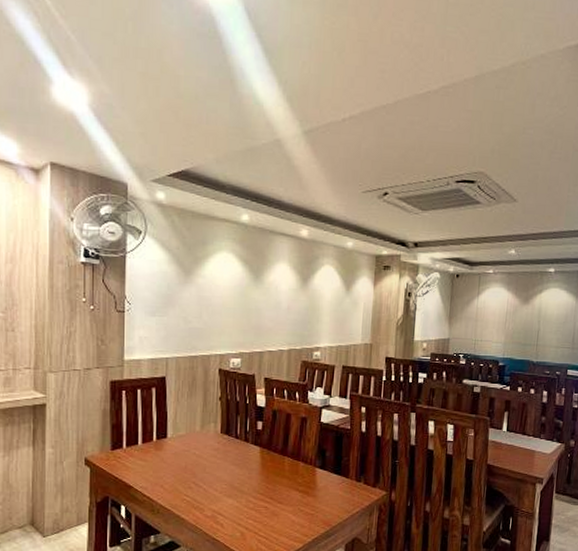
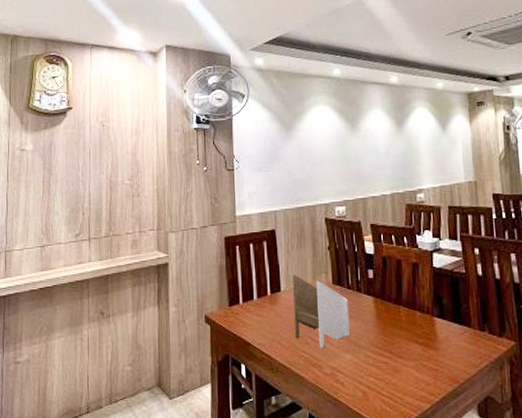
napkin holder: none [179,422,235,493] -> present [293,275,351,348]

